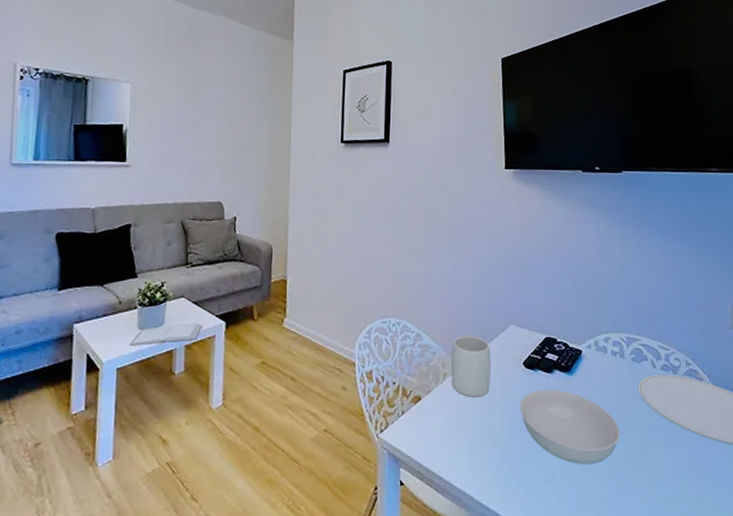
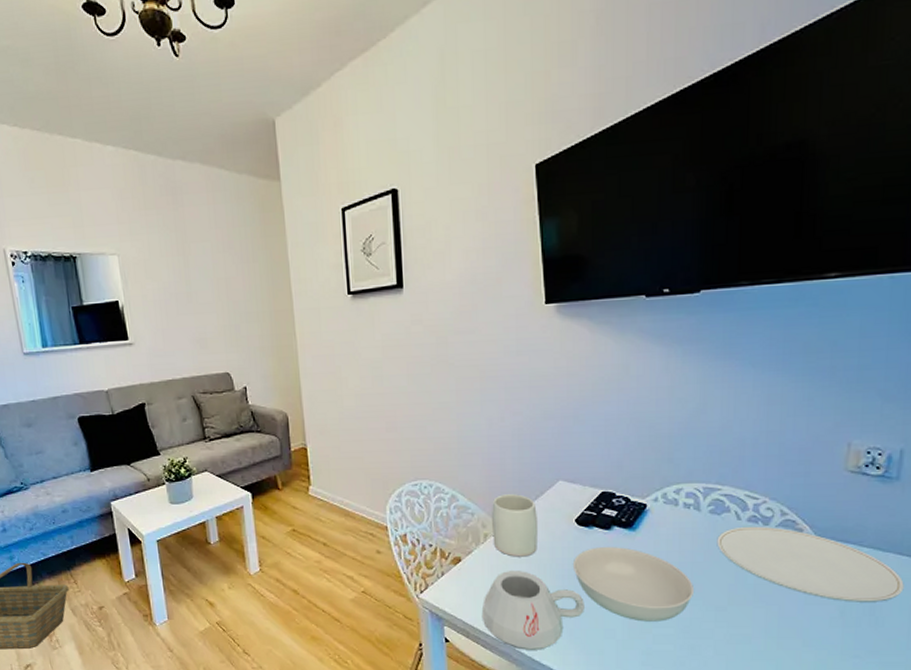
book: present [129,323,202,346] -> none [164,495,229,519]
cup: none [436,411,529,494] -> present [481,571,584,650]

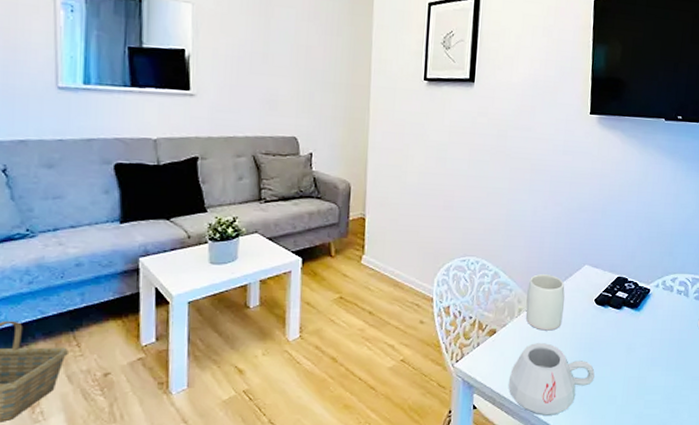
bowl: present [572,547,695,622] -> none [588,324,679,389]

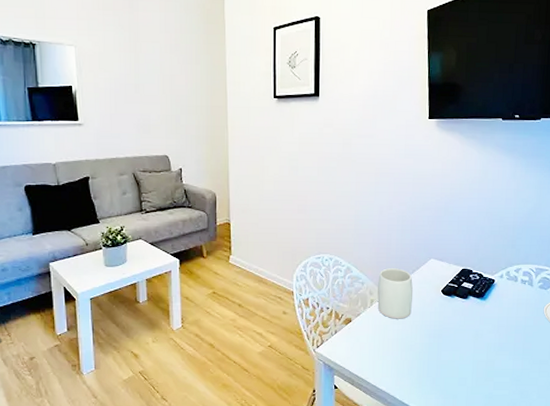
cup: present [508,343,595,416] -> none [365,330,445,395]

